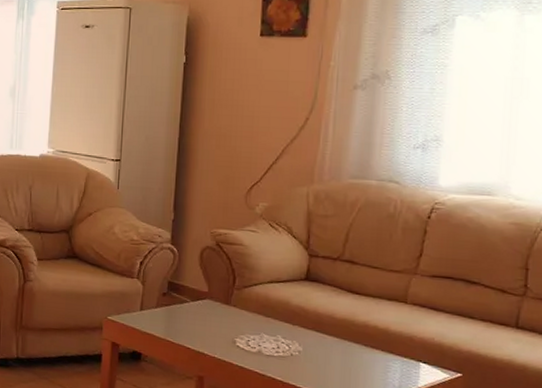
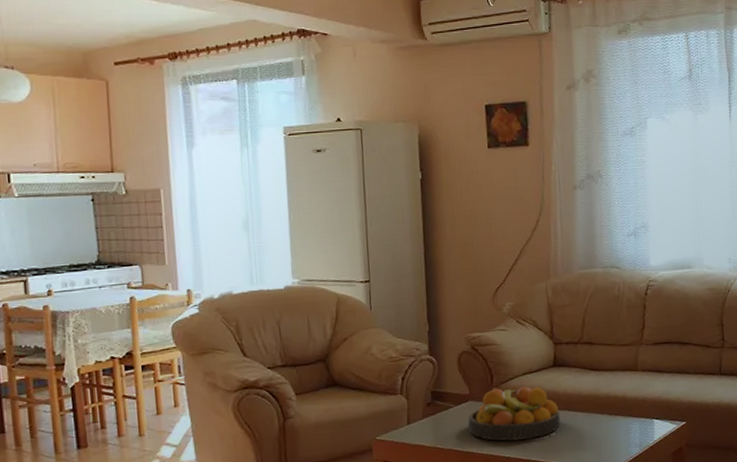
fruit bowl: none [202,291,306,353] -> present [468,386,560,441]

